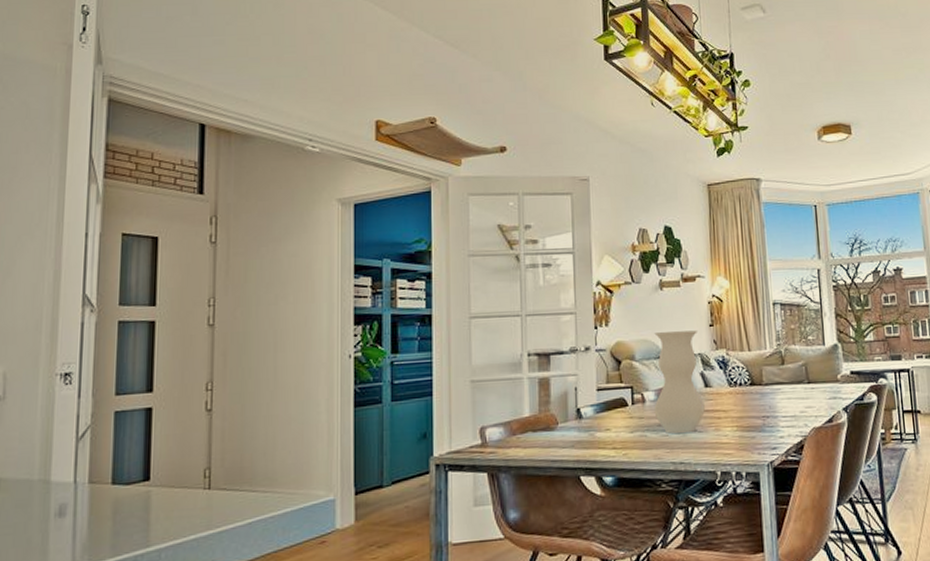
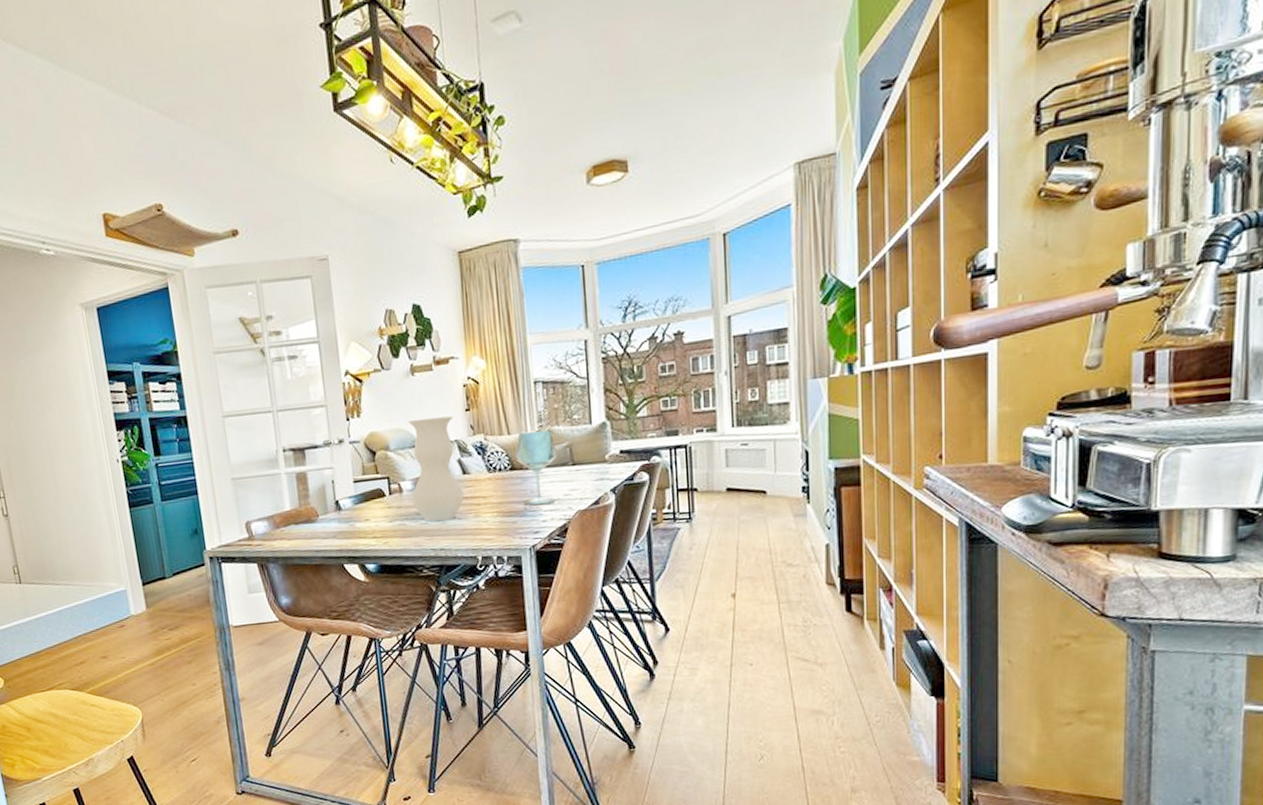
wine glass: none [755,349,794,421] -> present [515,430,557,505]

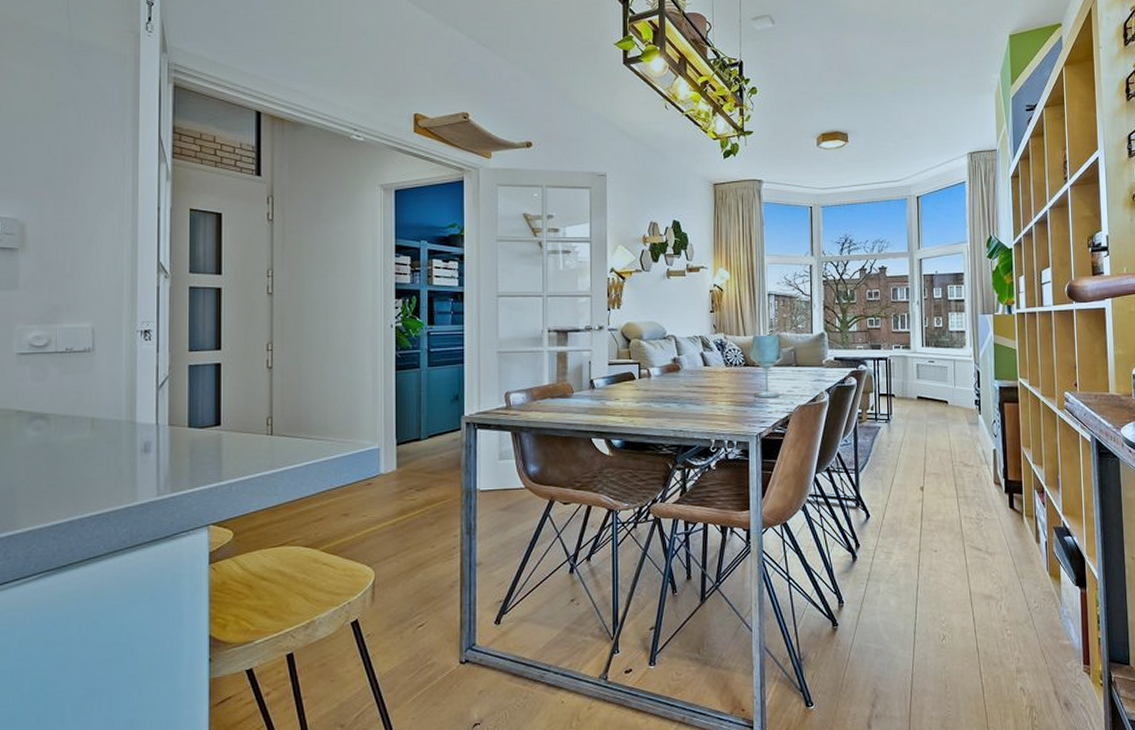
vase: present [408,416,464,523] -> none [658,315,703,406]

